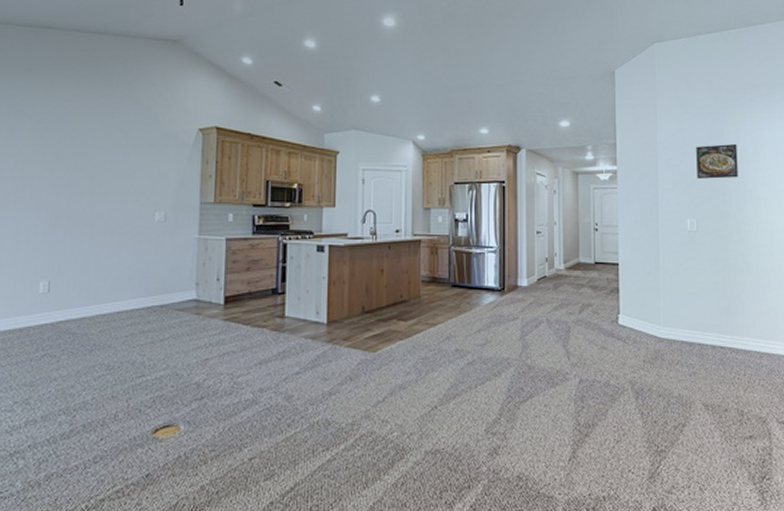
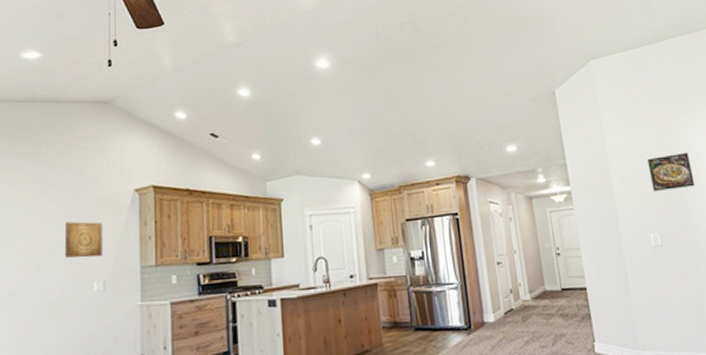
wall art: none [130,154,167,190] -> present [64,221,103,258]

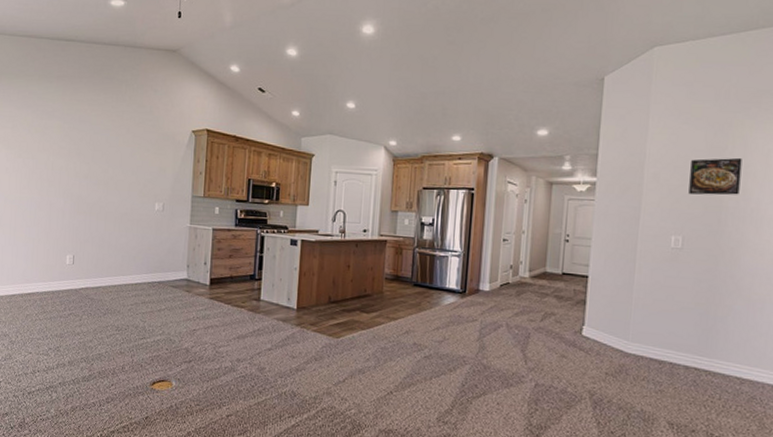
wall art: present [64,221,103,258] -> none [135,152,165,183]

